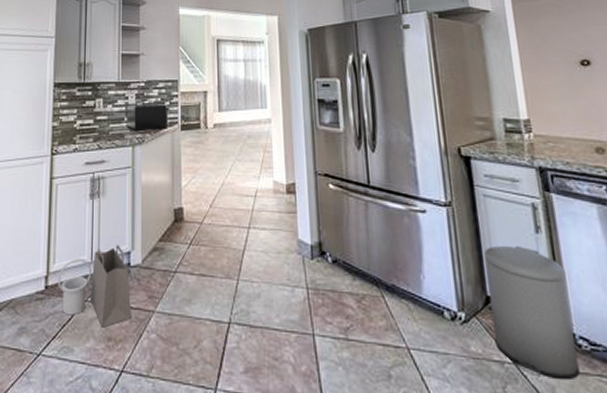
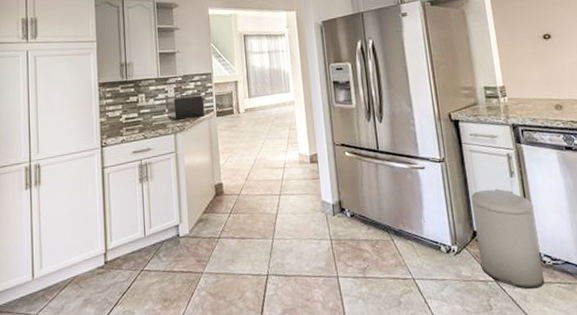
bucket: present [58,259,91,316] -> none [115,235,145,284]
shopping bag: present [90,244,132,328] -> none [145,220,184,291]

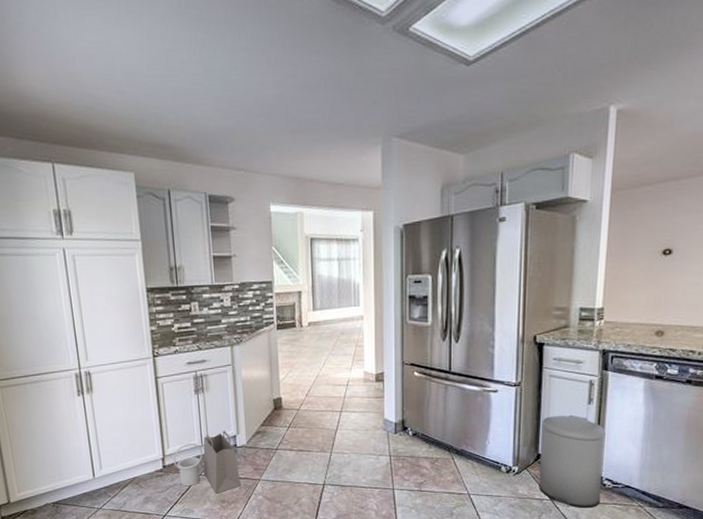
bucket: none [115,235,145,284] -> present [173,443,203,487]
shopping bag: none [145,220,184,291] -> present [203,430,241,494]
toaster: present [166,94,204,121] -> none [222,304,263,333]

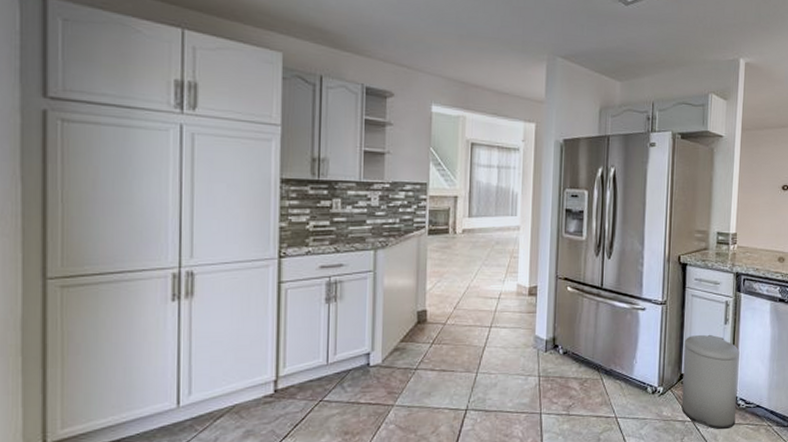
bucket: present [173,443,203,487] -> none [289,362,327,416]
shopping bag: present [203,430,241,494] -> none [326,346,371,424]

